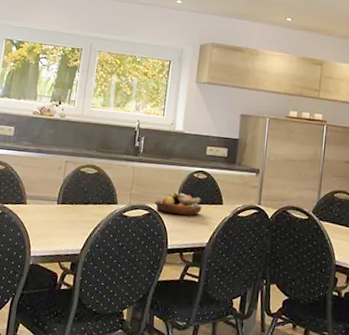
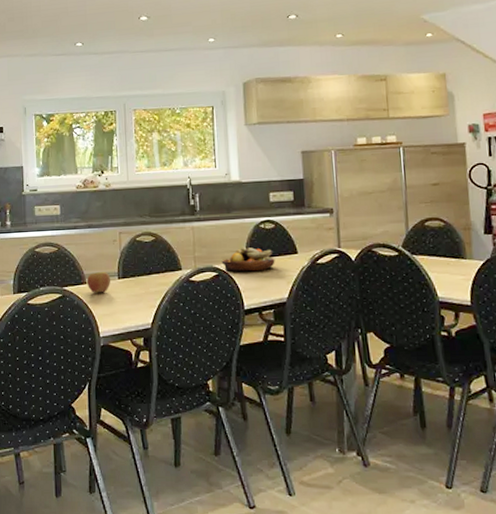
apple: none [27,194,51,215] -> present [87,272,111,293]

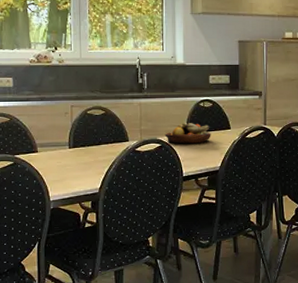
apple: present [87,272,111,293] -> none [39,142,62,161]

